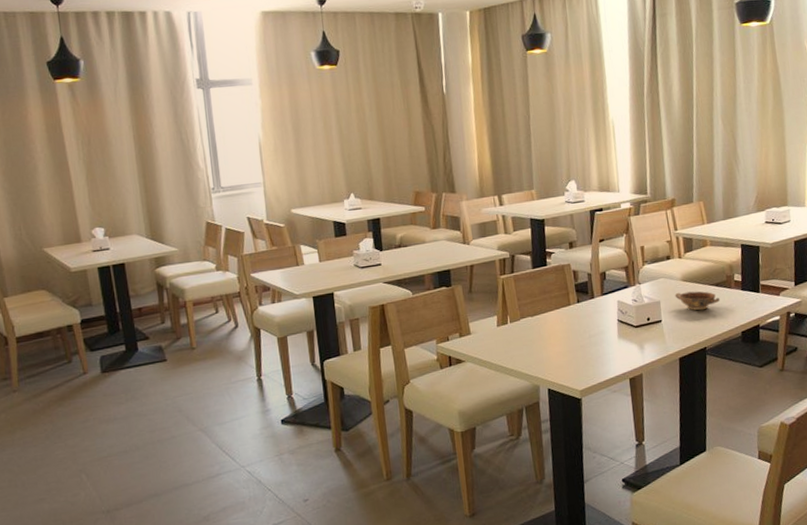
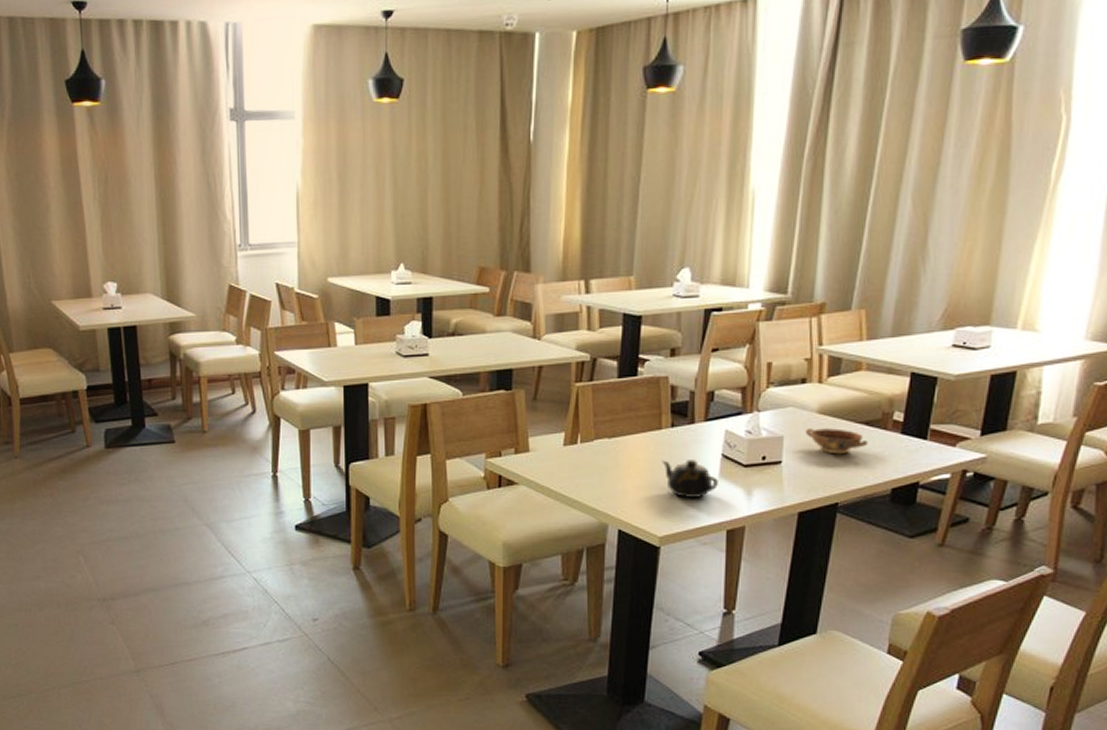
teapot: none [574,326,618,357] -> present [662,460,718,498]

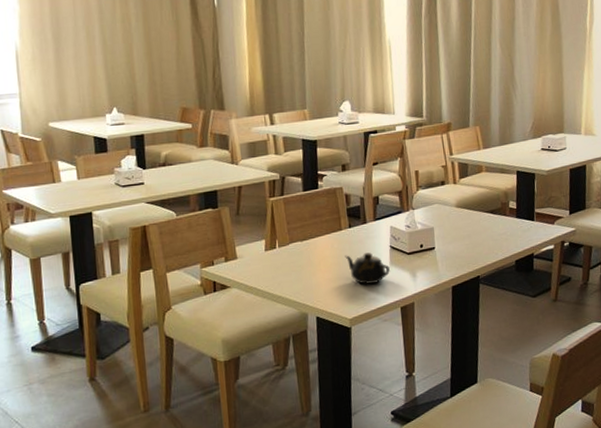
bowl: present [805,428,869,455] -> none [449,218,495,238]

